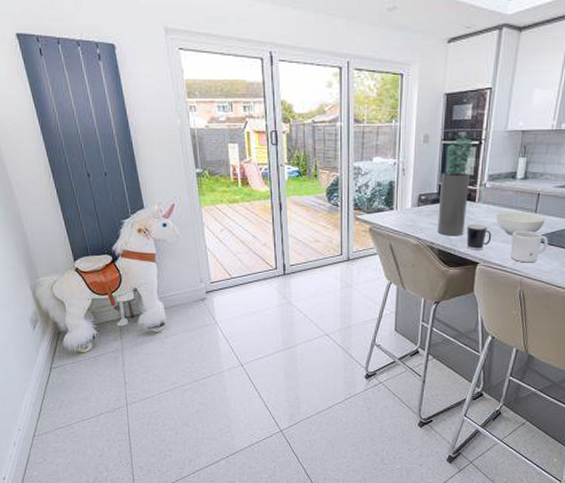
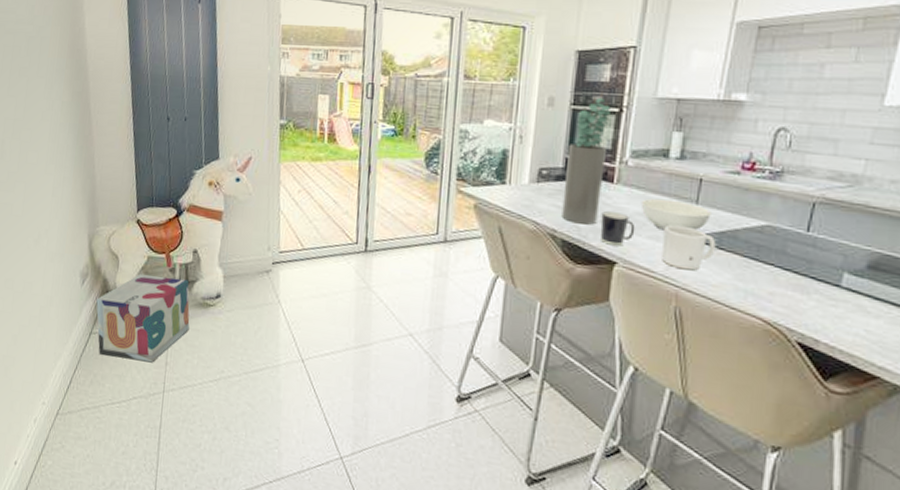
letter cube: none [50,314,141,384] -> present [96,273,190,363]

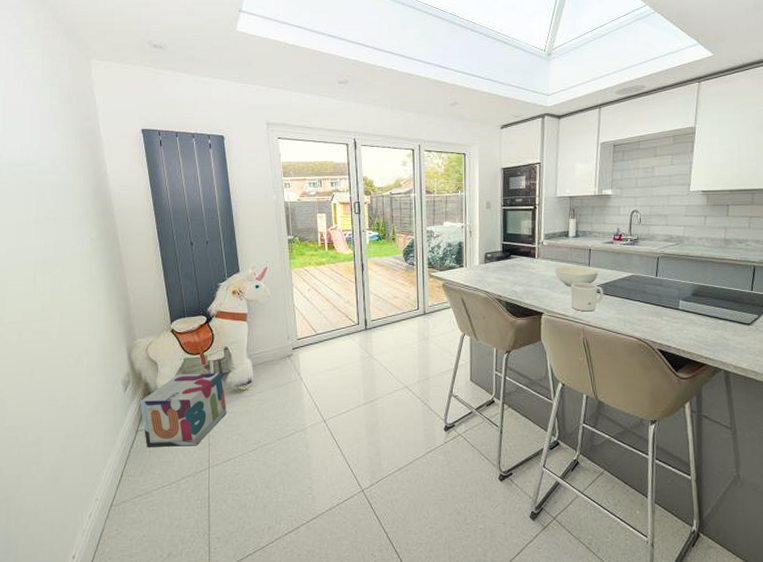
vase: present [562,91,611,225] -> none [503,195,529,289]
mug: present [600,211,635,246] -> none [530,278,553,301]

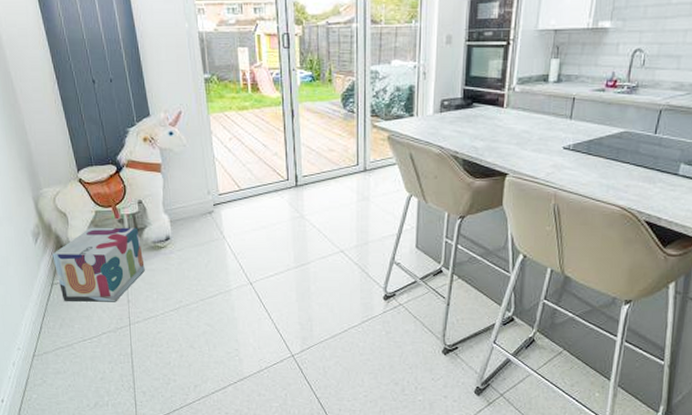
bowl: present [554,265,600,287] -> none [526,117,583,144]
mug: present [570,282,604,312] -> none [542,138,586,174]

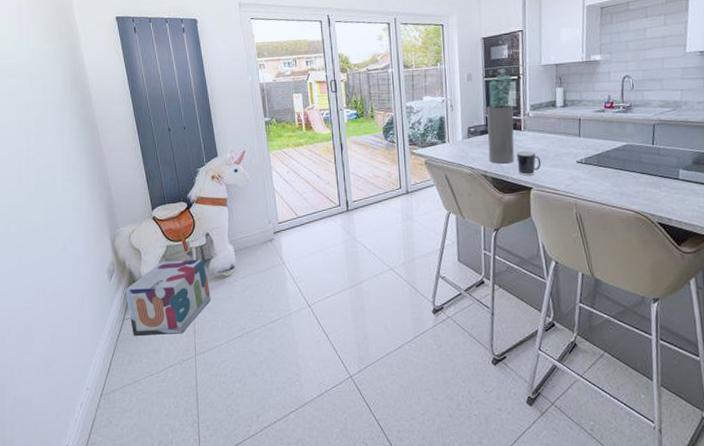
vase: none [462,27,500,145] -> present [486,65,515,164]
mug: none [494,132,522,160] -> present [516,151,541,176]

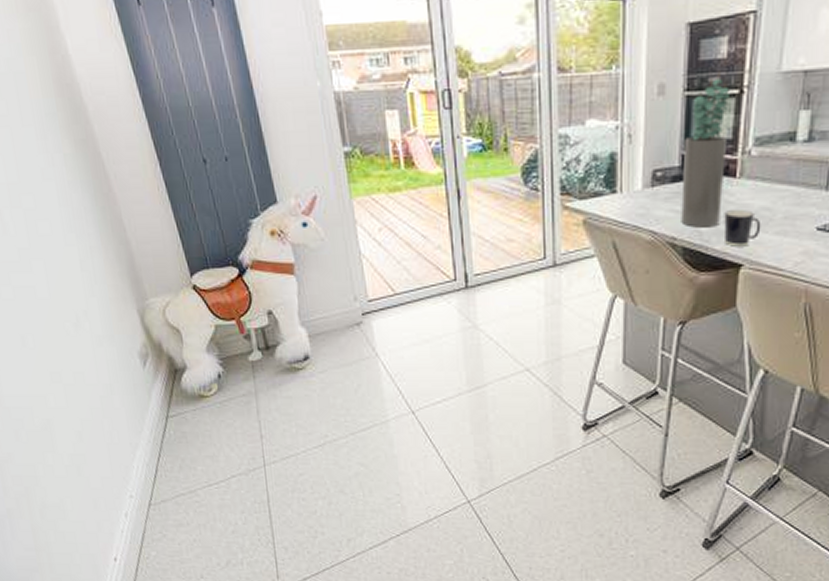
letter cube: present [125,259,211,336] -> none [165,345,280,438]

